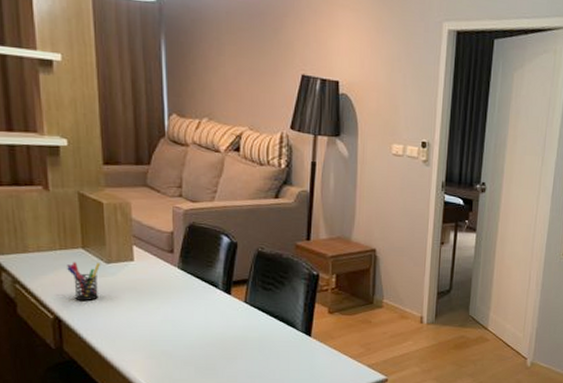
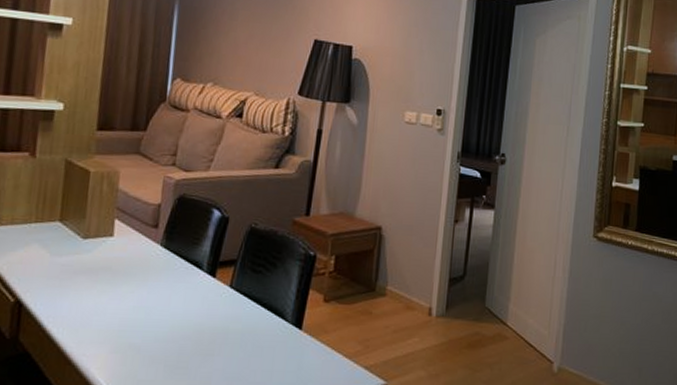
pen holder: present [67,262,100,300] -> none [39,237,76,282]

